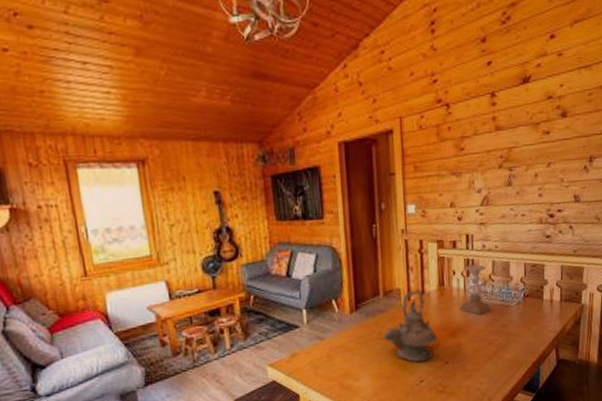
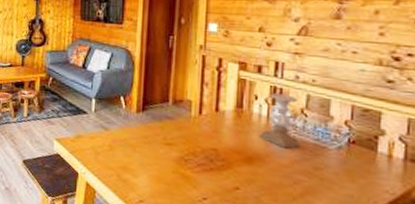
teapot: present [382,288,438,362] -> none [166,105,229,180]

